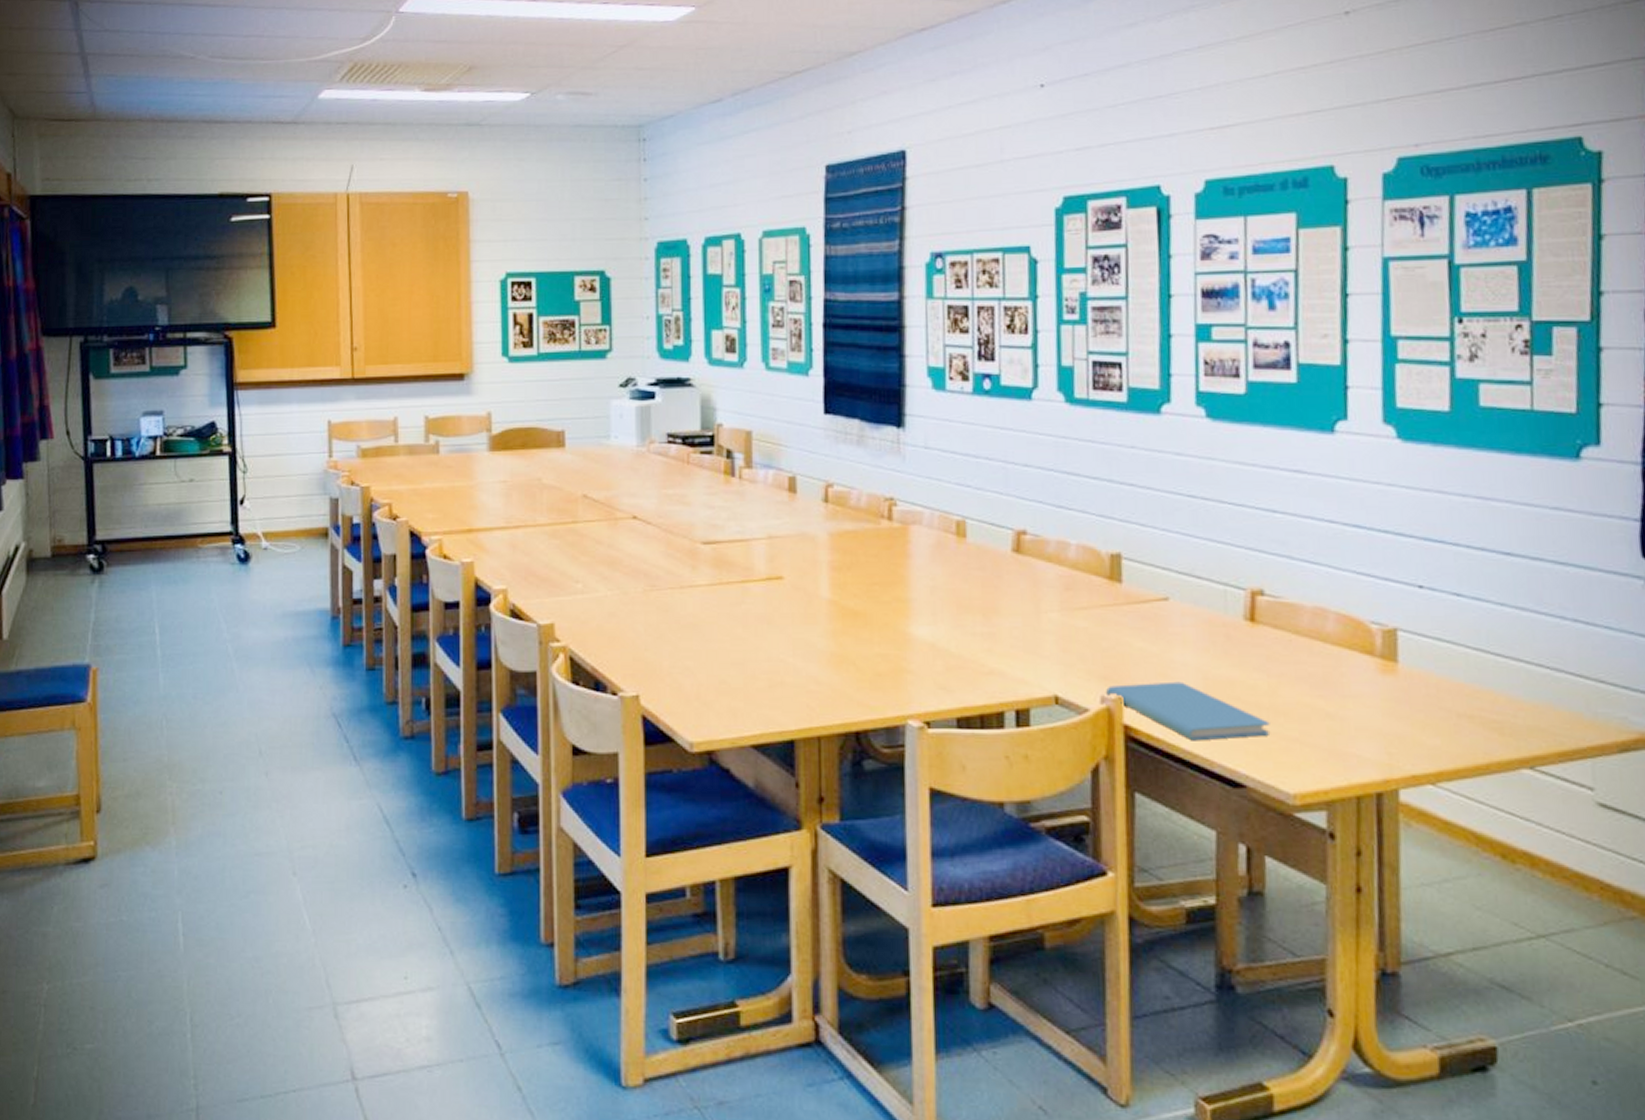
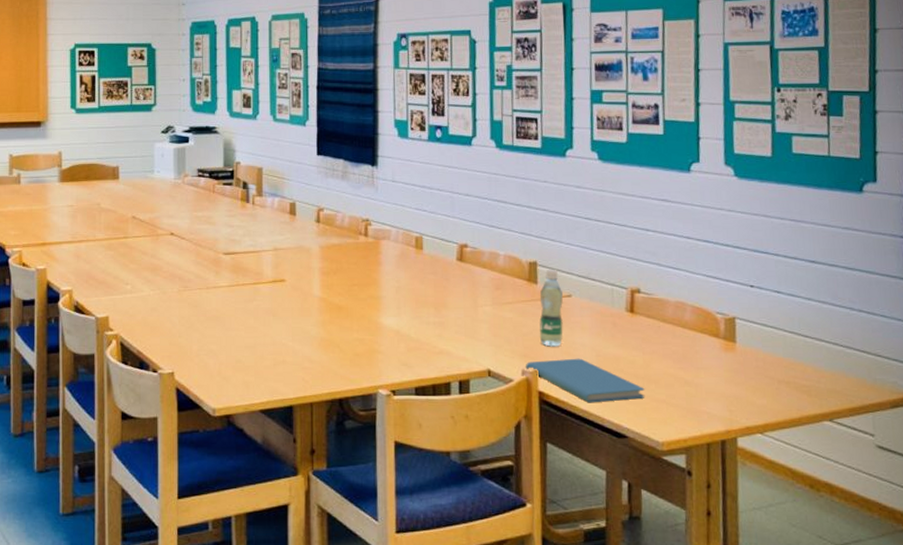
bottle: none [1124,563,1158,666] -> present [539,269,564,347]

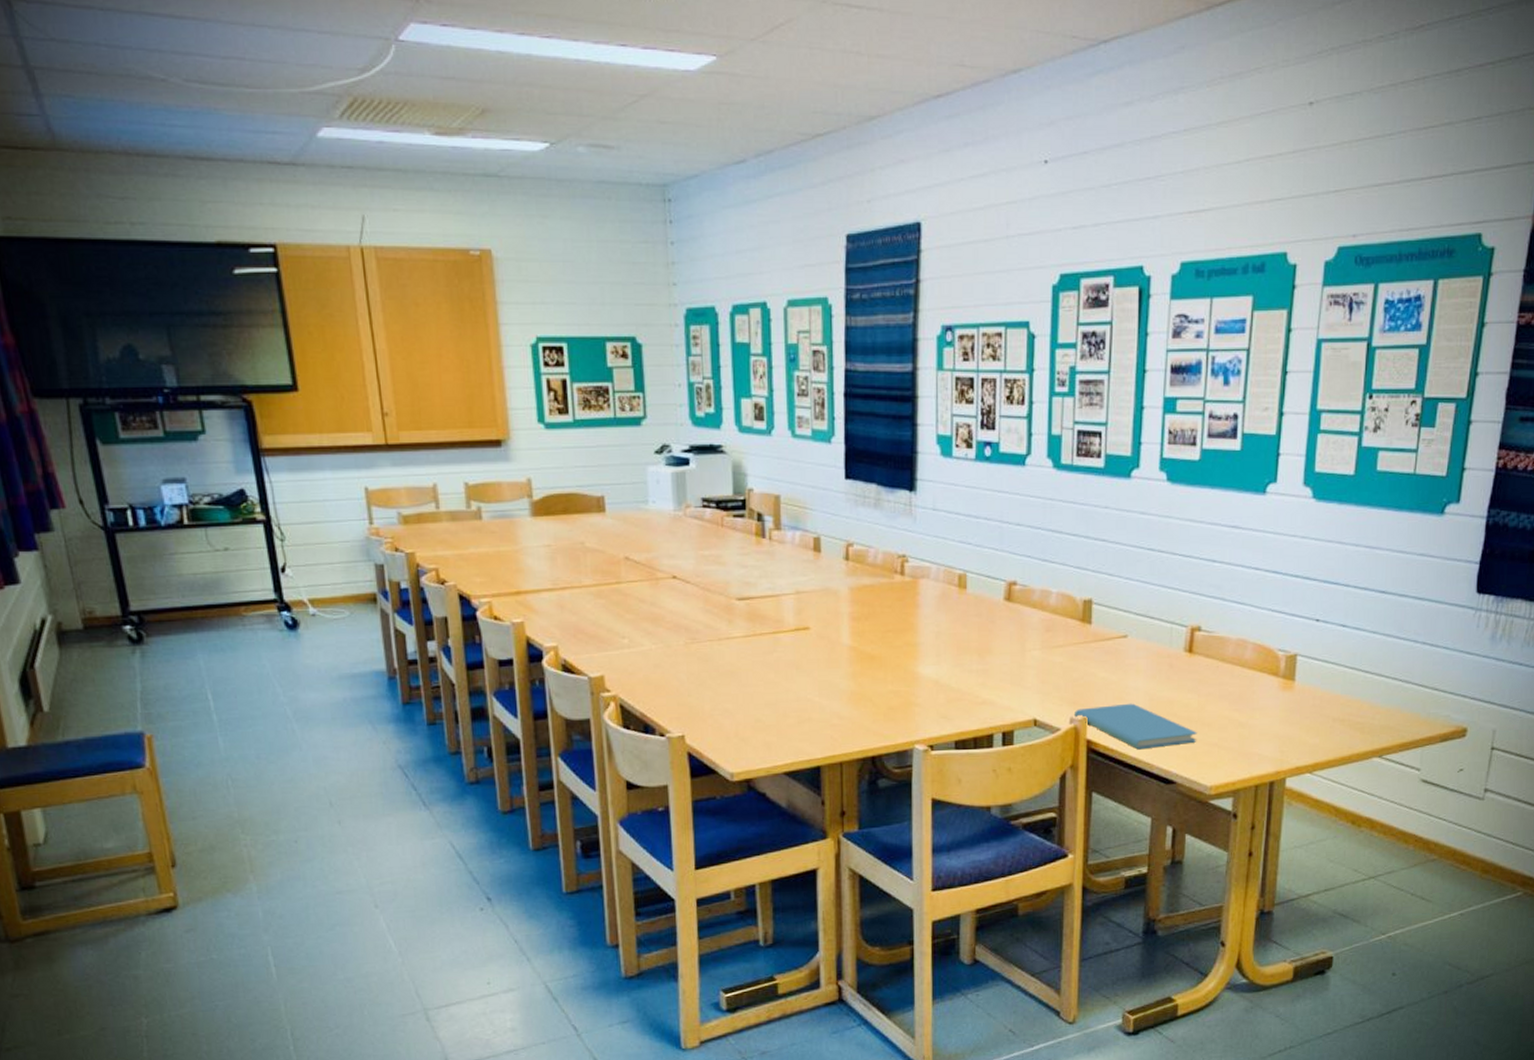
bottle: present [539,269,564,347] -> none [1090,607,1119,692]

